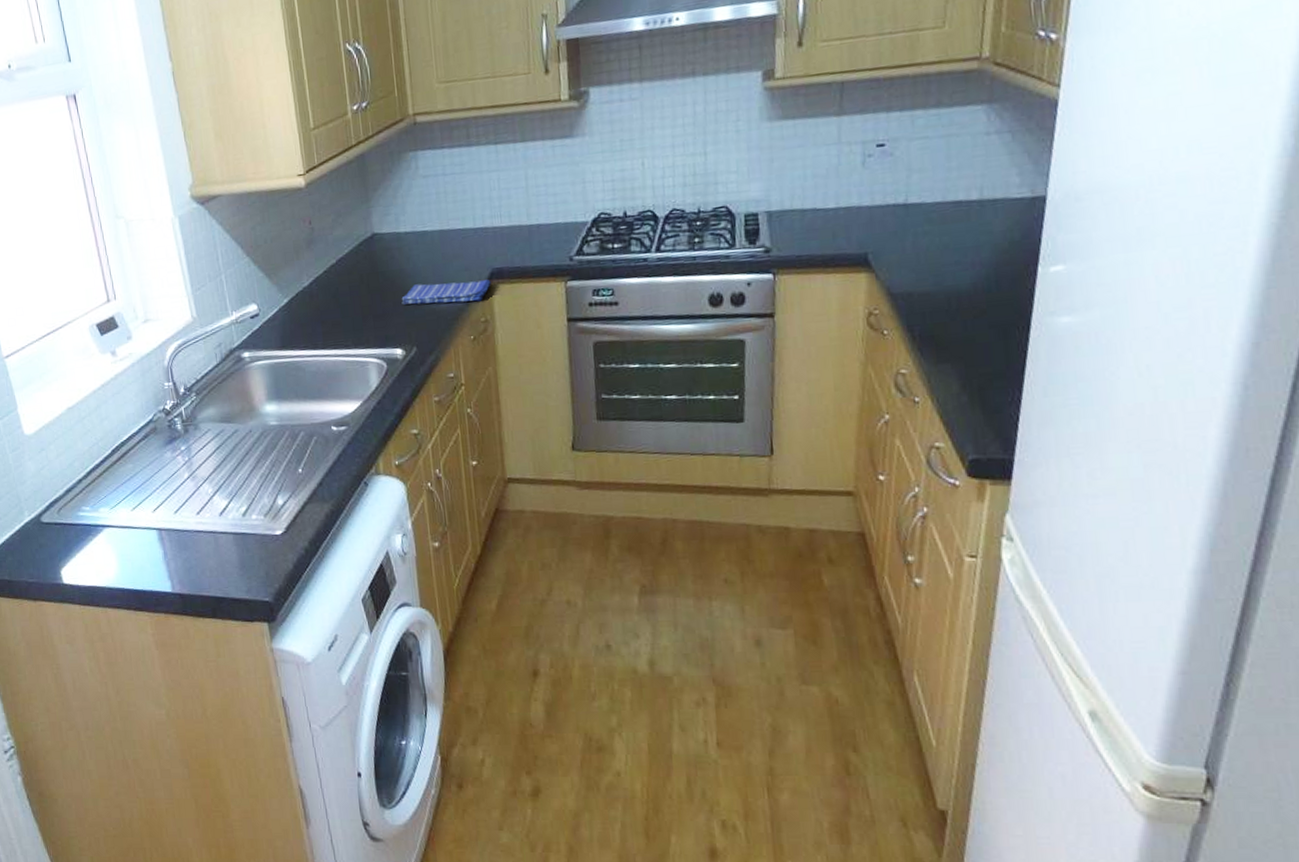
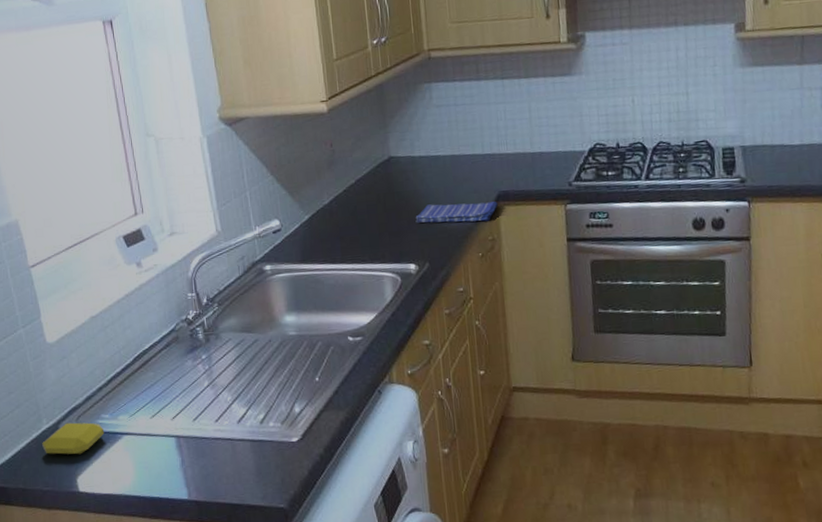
soap bar: none [25,515,86,547] -> present [42,422,105,455]

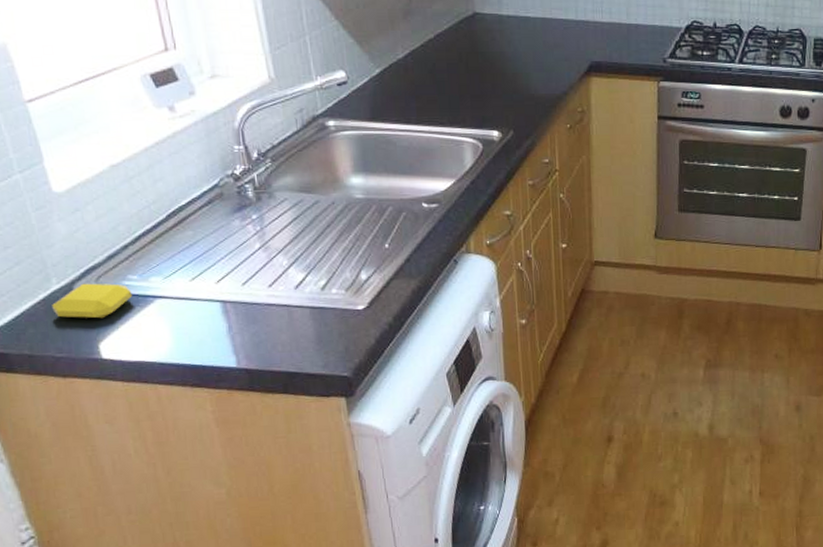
dish towel: present [415,201,498,223] -> none [500,69,589,92]

